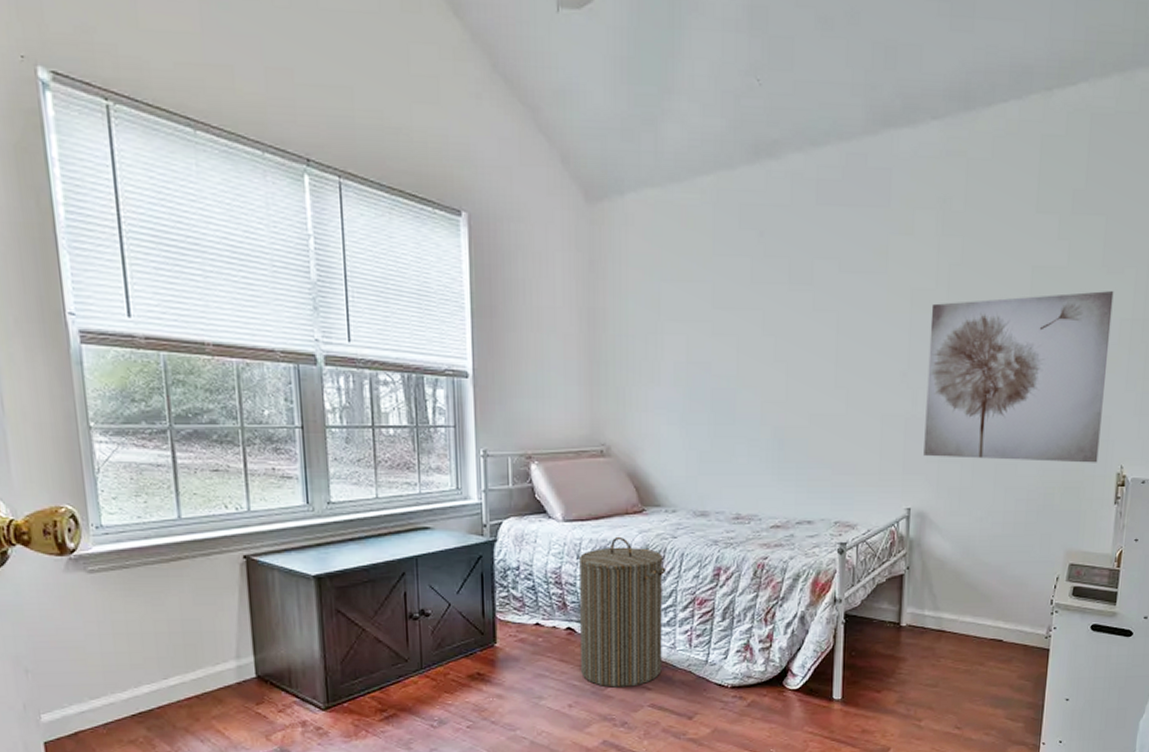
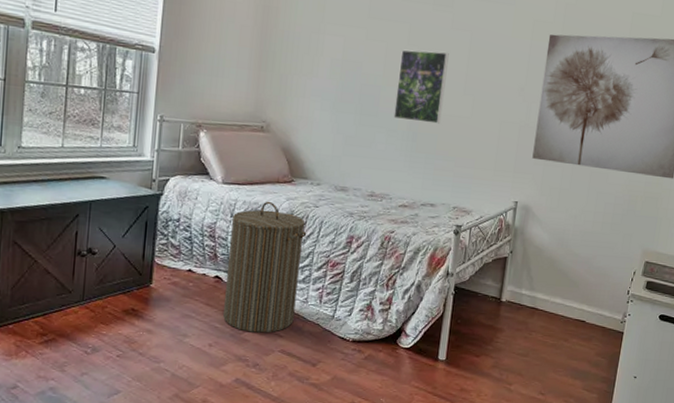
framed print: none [754,339,813,426] -> present [393,49,449,124]

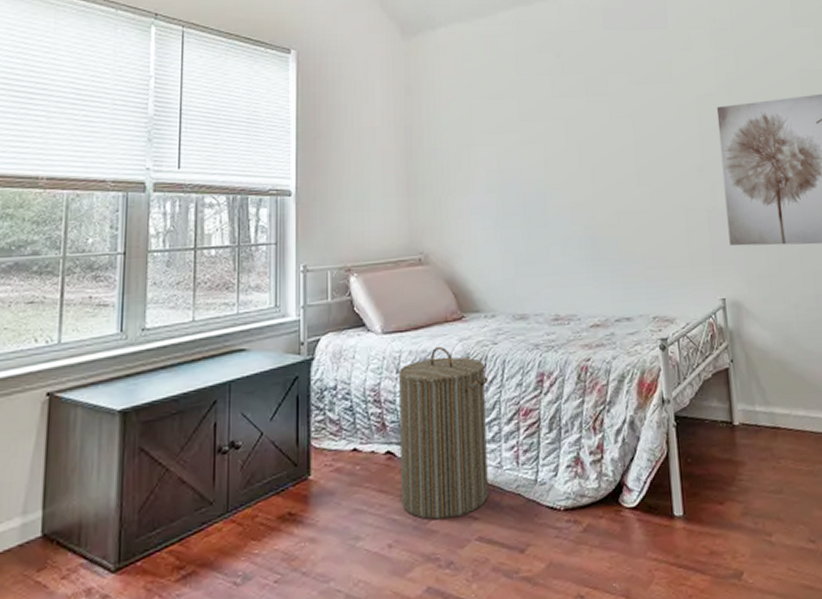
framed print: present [393,49,449,124] -> none [561,143,619,226]

